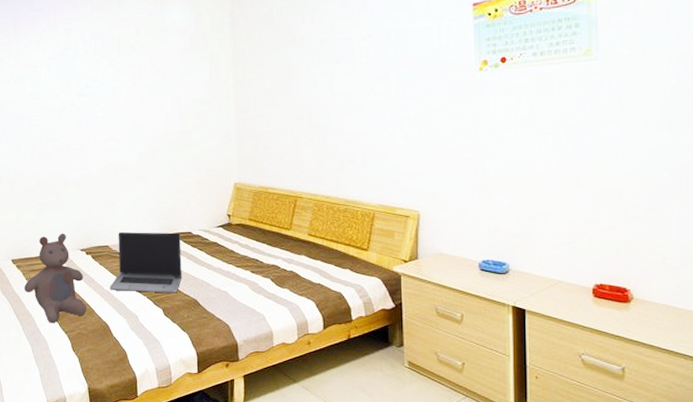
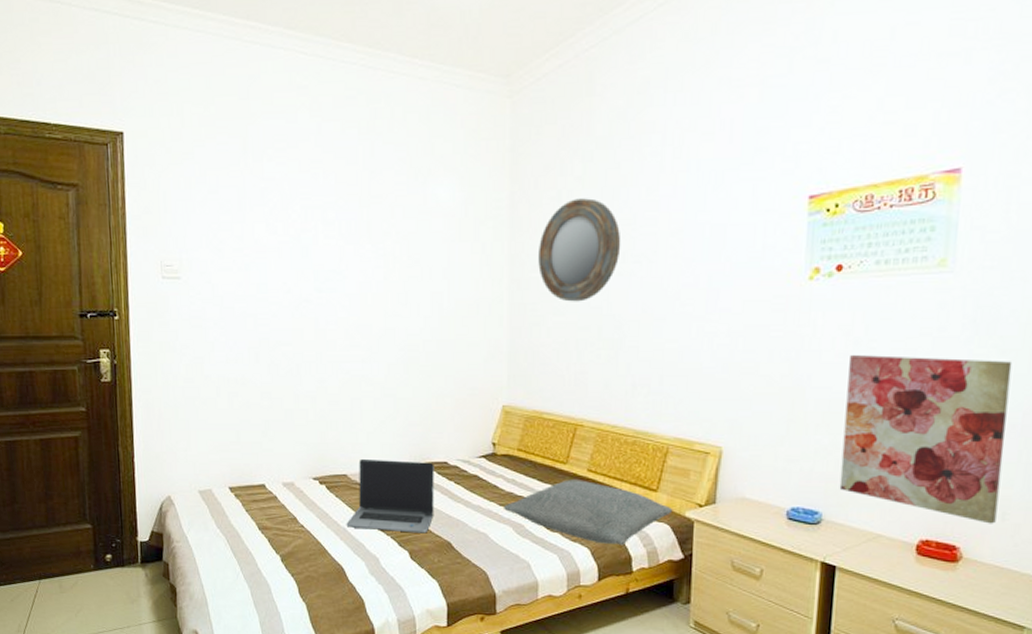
bear: present [24,233,87,324] -> none [244,457,319,564]
pillow: none [239,243,382,298] -> present [502,479,673,546]
home mirror: none [256,13,323,97] -> present [538,198,621,302]
wall art: none [520,129,658,268] -> present [839,355,1013,524]

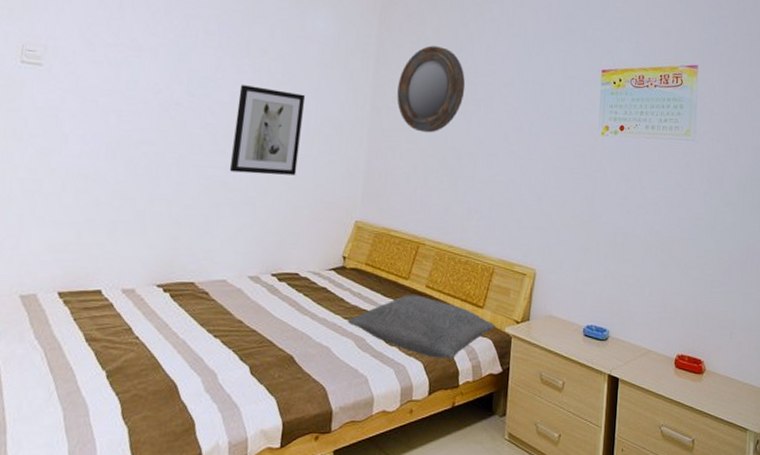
laptop computer: present [346,459,434,534] -> none [186,267,286,347]
wall art: none [366,273,436,365] -> present [229,85,306,176]
wall art: present [839,355,1013,524] -> none [621,198,733,342]

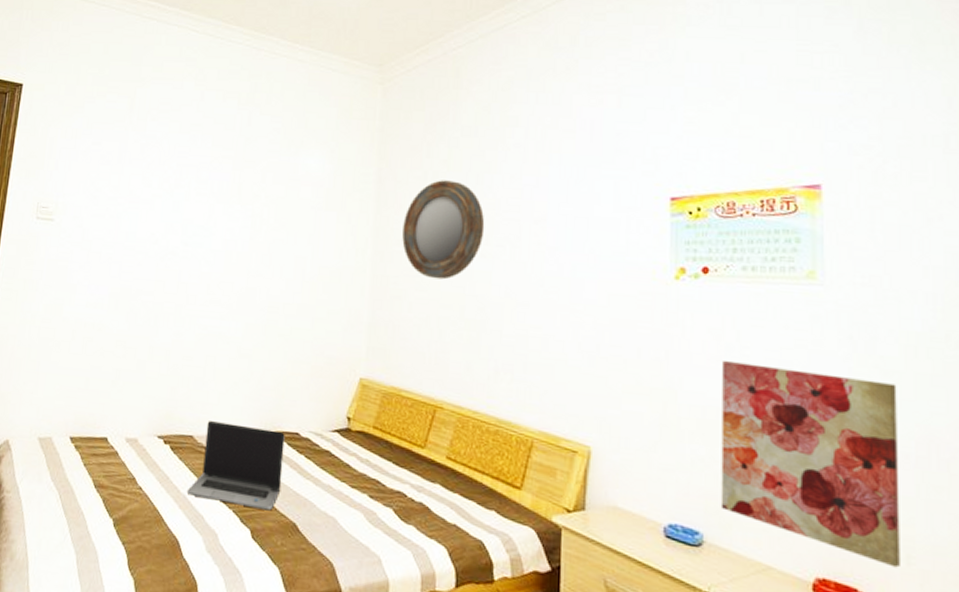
laptop computer: none [186,267,286,347] -> present [186,421,285,511]
wall art: present [229,85,306,176] -> none [224,232,300,327]
pillow: present [347,295,495,360] -> none [354,466,538,548]
wall art: none [621,198,733,342] -> present [720,361,900,568]

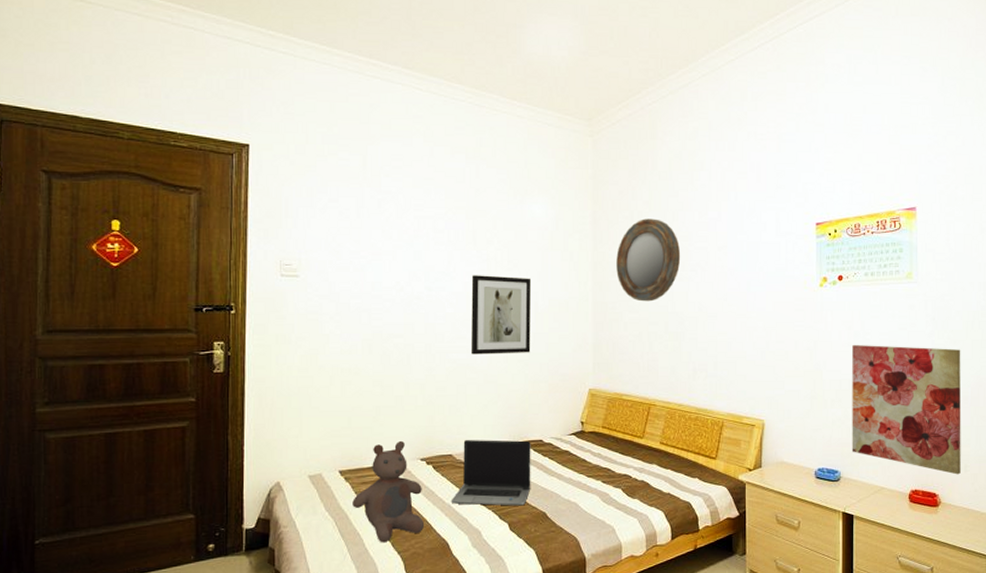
bear: none [80,411,156,529] -> present [352,440,425,543]
wall art: none [224,232,300,327] -> present [470,275,532,355]

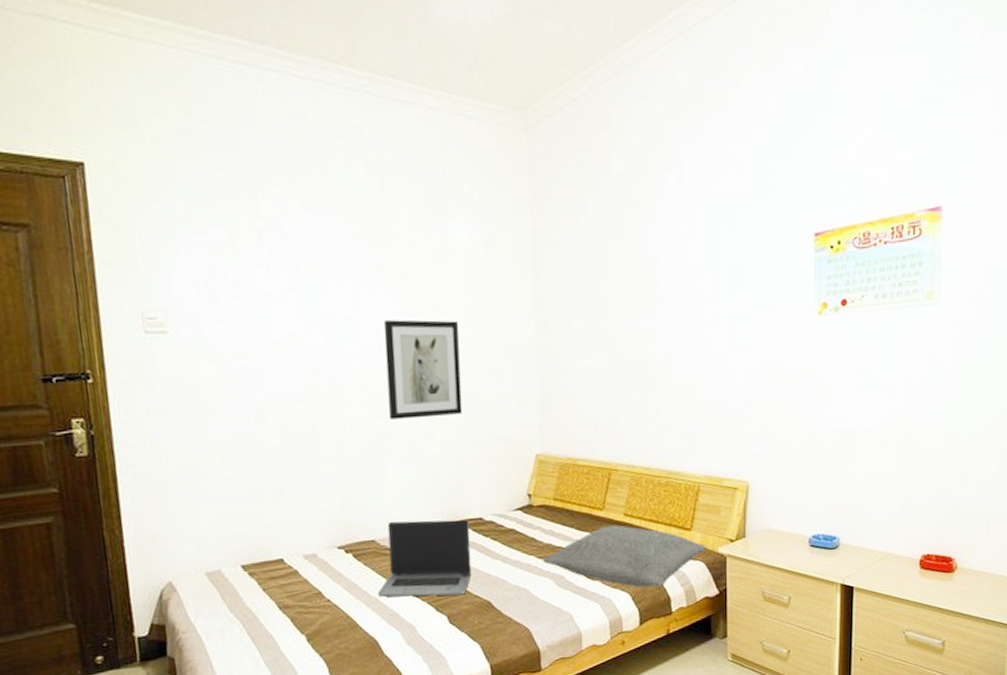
bear: present [352,440,425,543] -> none [261,526,349,645]
pillow: none [590,451,729,507] -> present [542,525,707,588]
home mirror: present [616,218,681,302] -> none [564,237,645,344]
wall art: present [851,345,961,475] -> none [853,384,990,535]

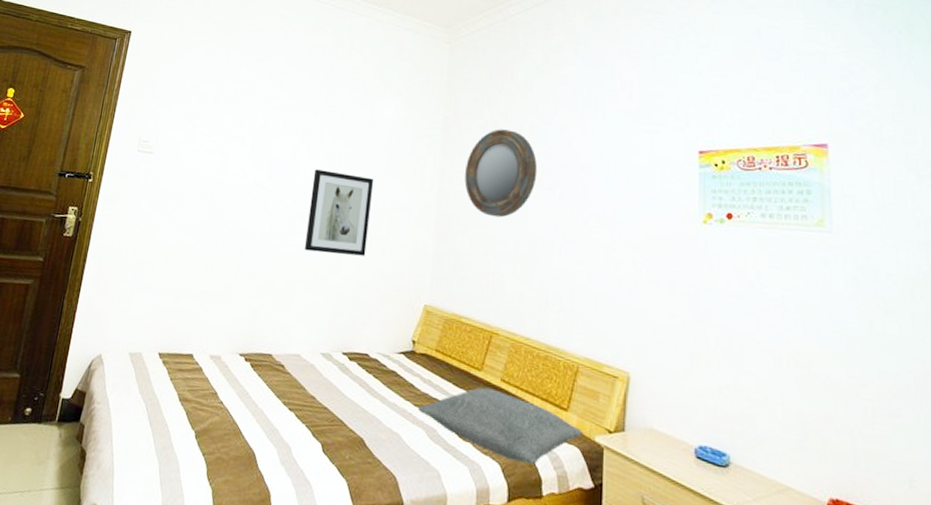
laptop computer: present [377,519,472,597] -> none [264,341,356,426]
home mirror: none [564,237,645,344] -> present [464,129,538,218]

